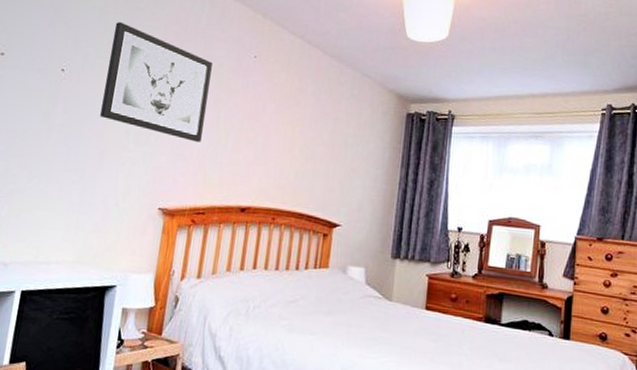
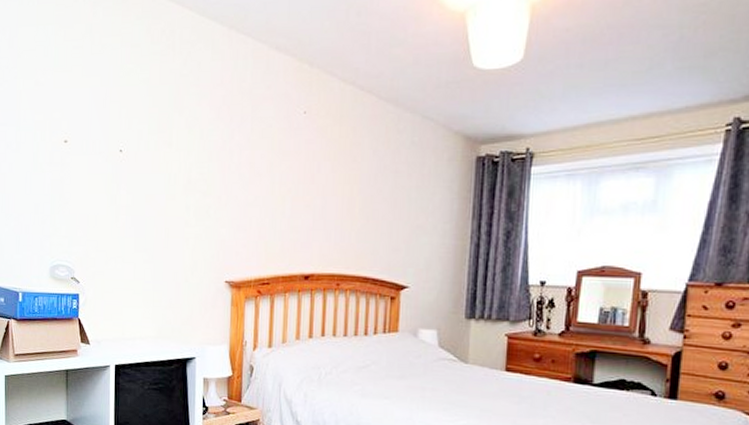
wall art: present [100,21,213,142] -> none [160,92,262,211]

